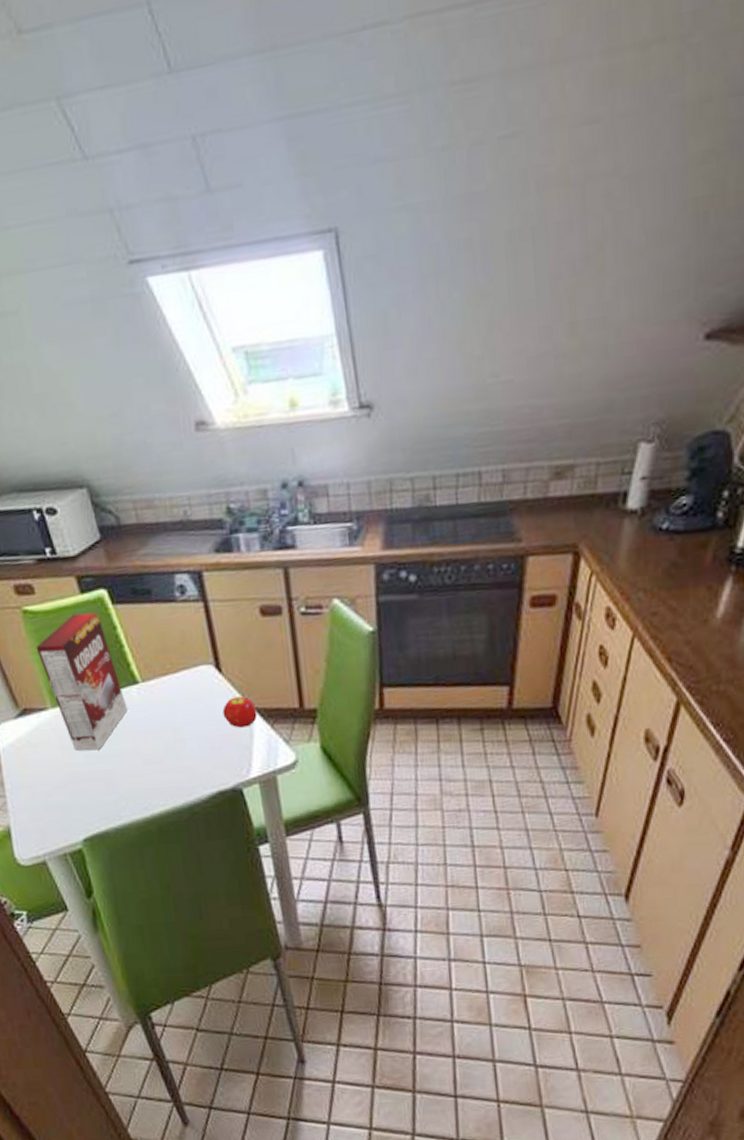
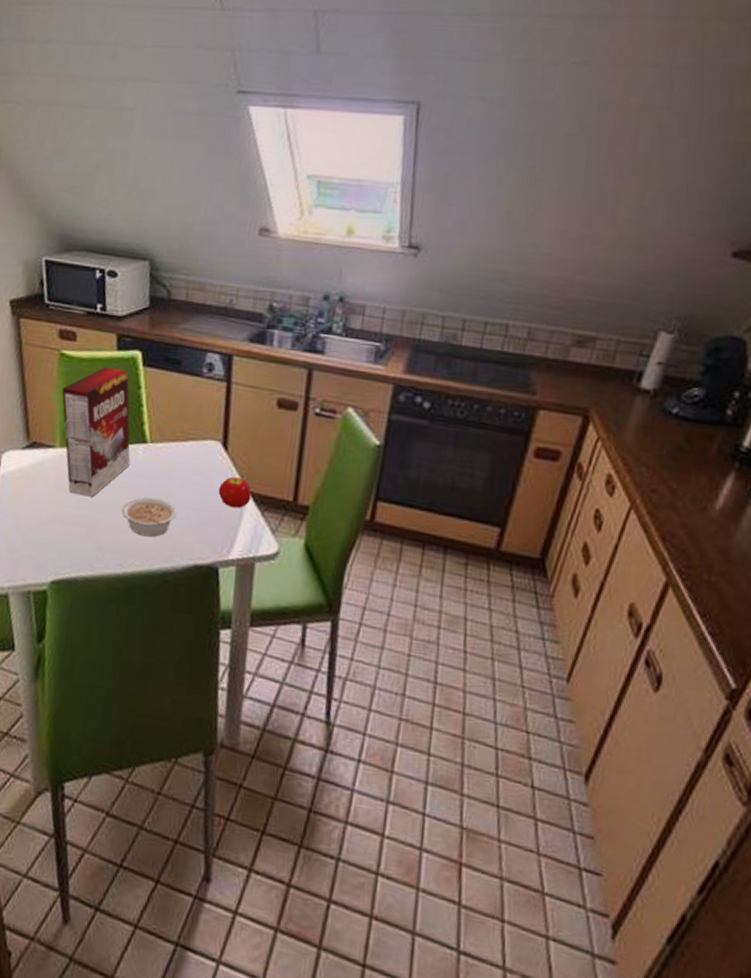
legume: none [131,735,188,776] -> present [121,497,177,537]

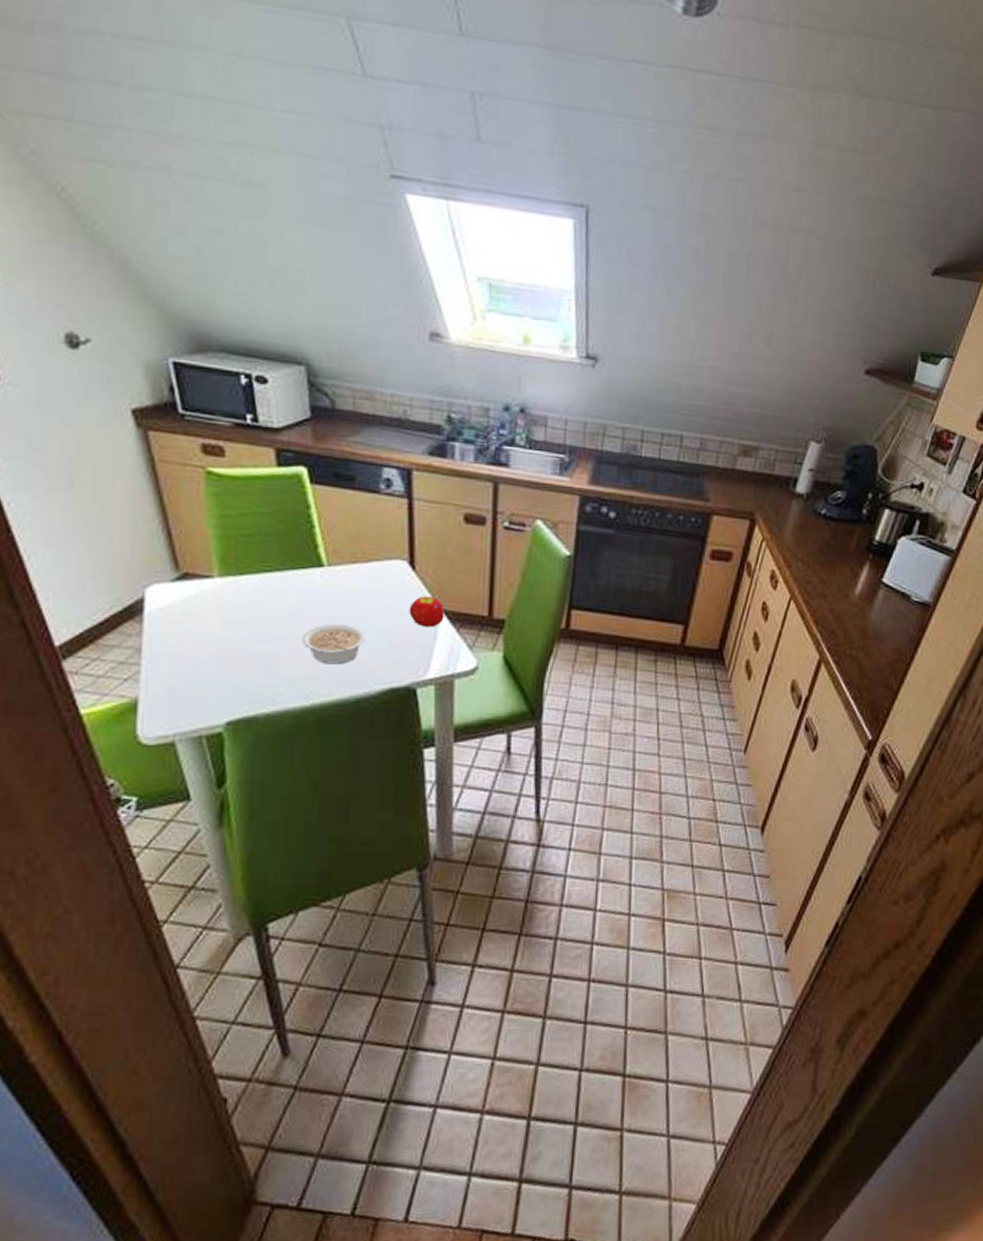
cereal box: present [62,366,131,497] -> none [213,485,307,629]

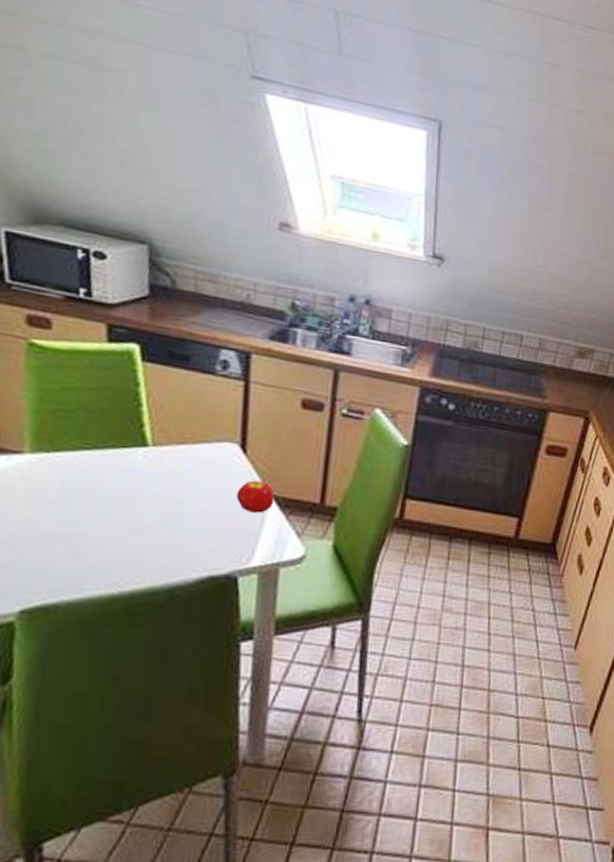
legume: present [301,623,366,665] -> none [115,506,187,550]

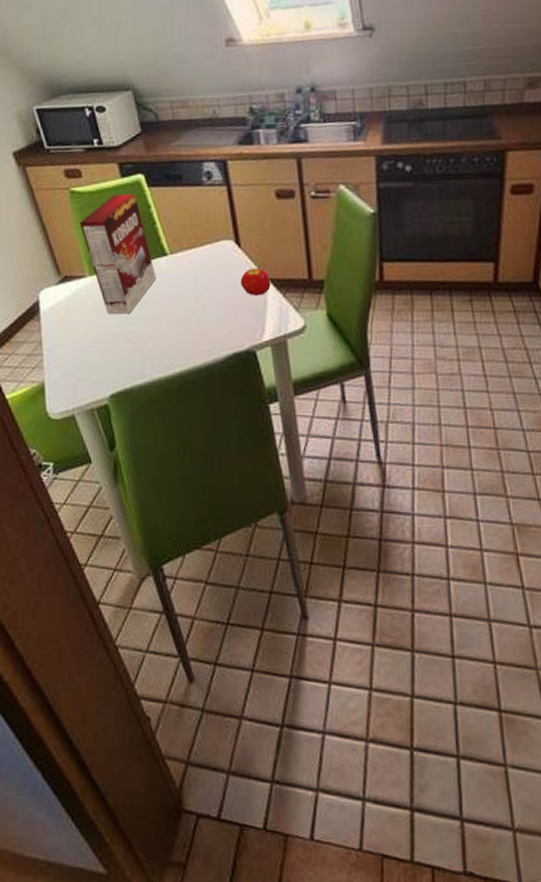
cereal box: none [31,359,127,509] -> present [79,193,157,314]

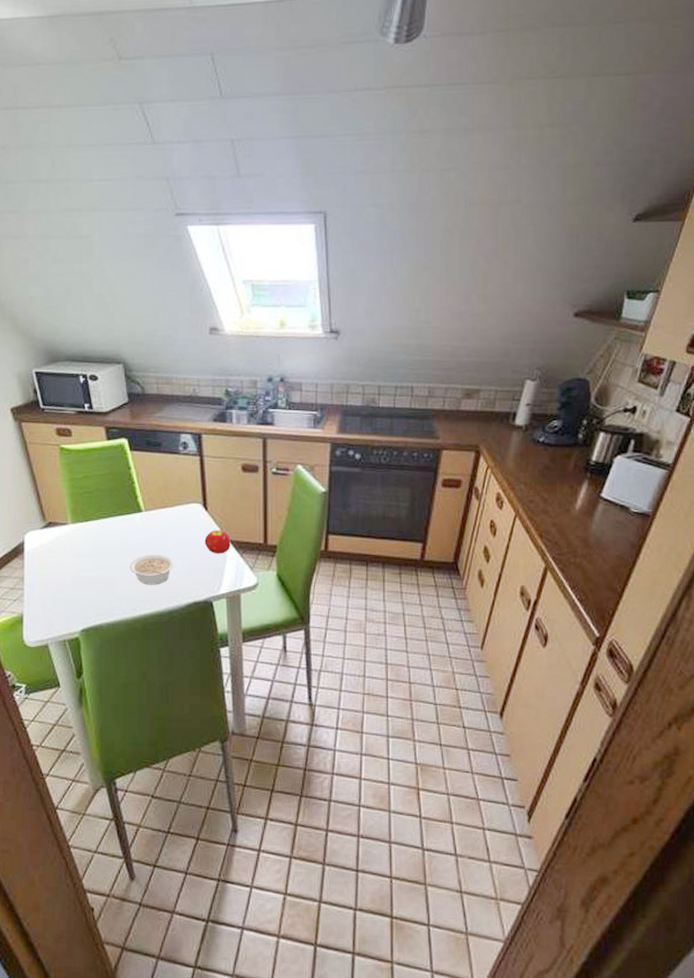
cereal box: present [79,193,157,314] -> none [66,454,131,560]
legume: none [157,301,208,338] -> present [129,554,174,585]

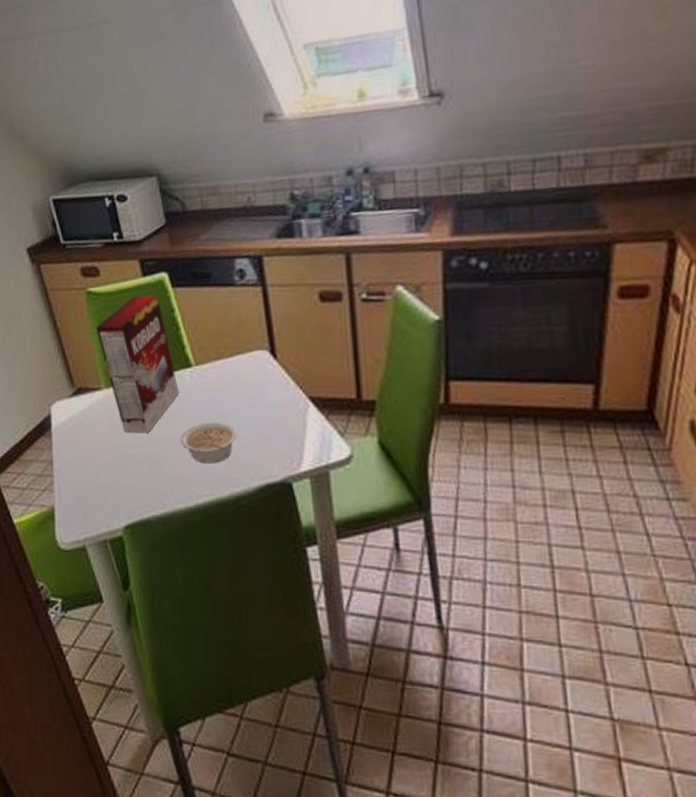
cereal box: none [66,454,131,560] -> present [96,295,179,434]
fruit: present [204,530,231,554] -> none [275,384,311,417]

